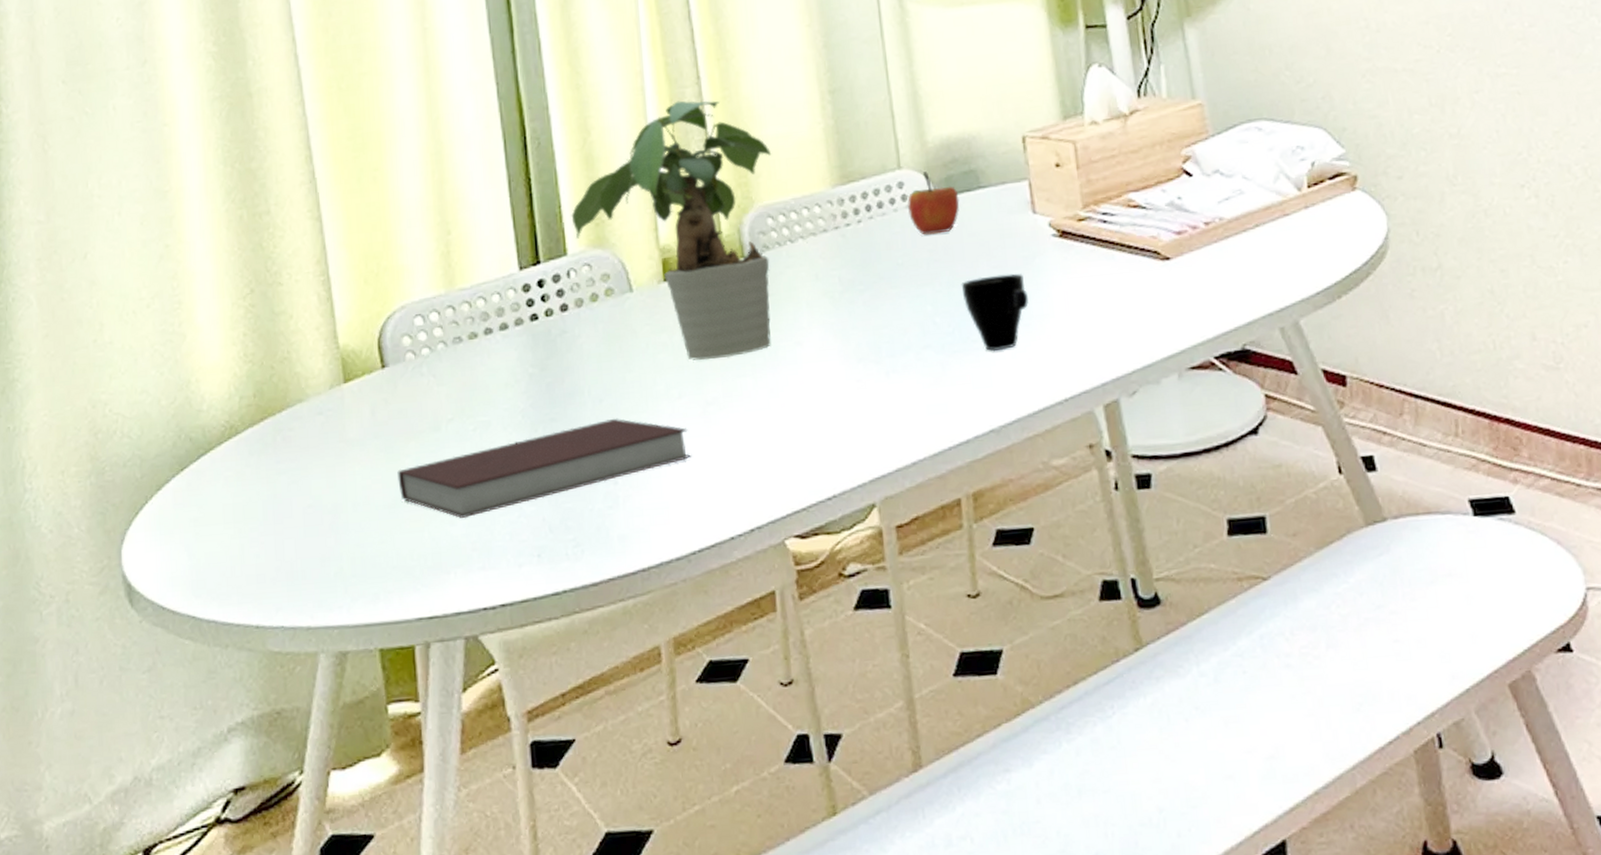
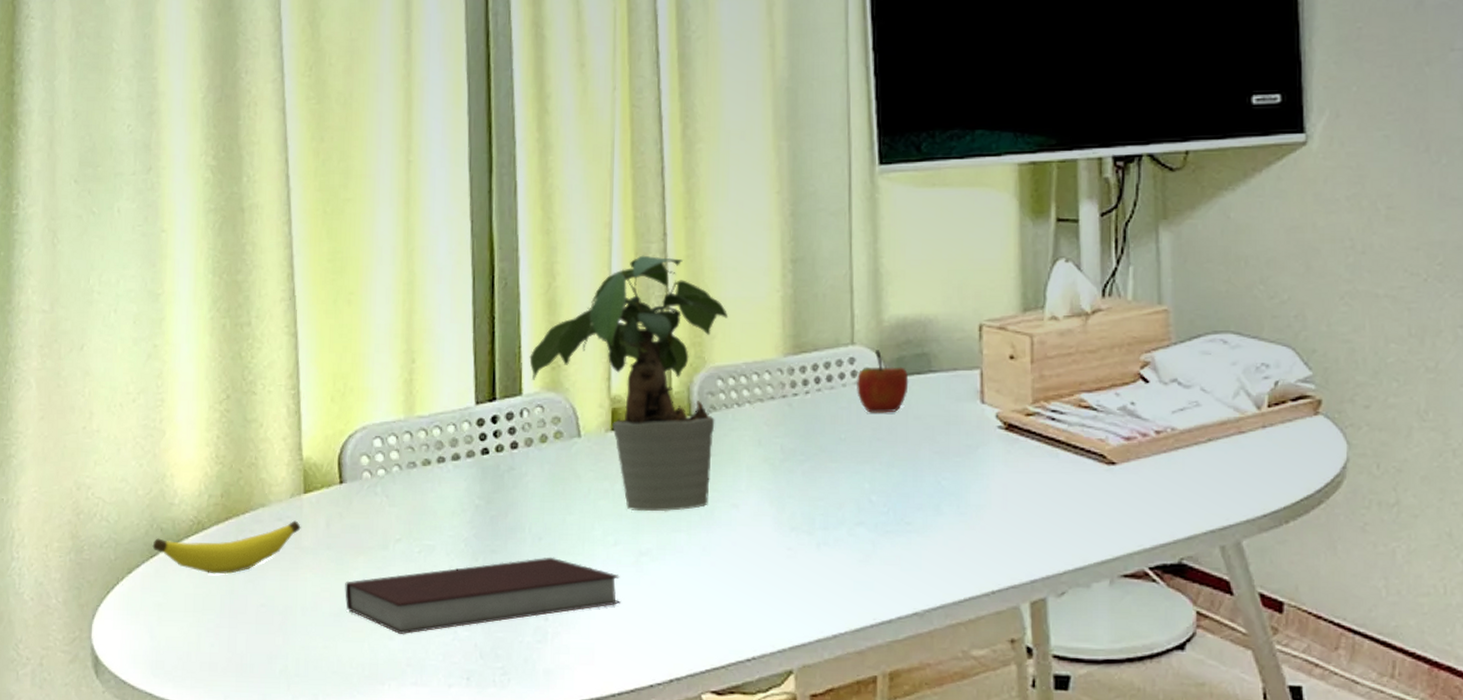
banana: none [182,412,344,480] -> present [152,520,301,575]
cup: present [961,273,1029,352] -> none [901,460,966,536]

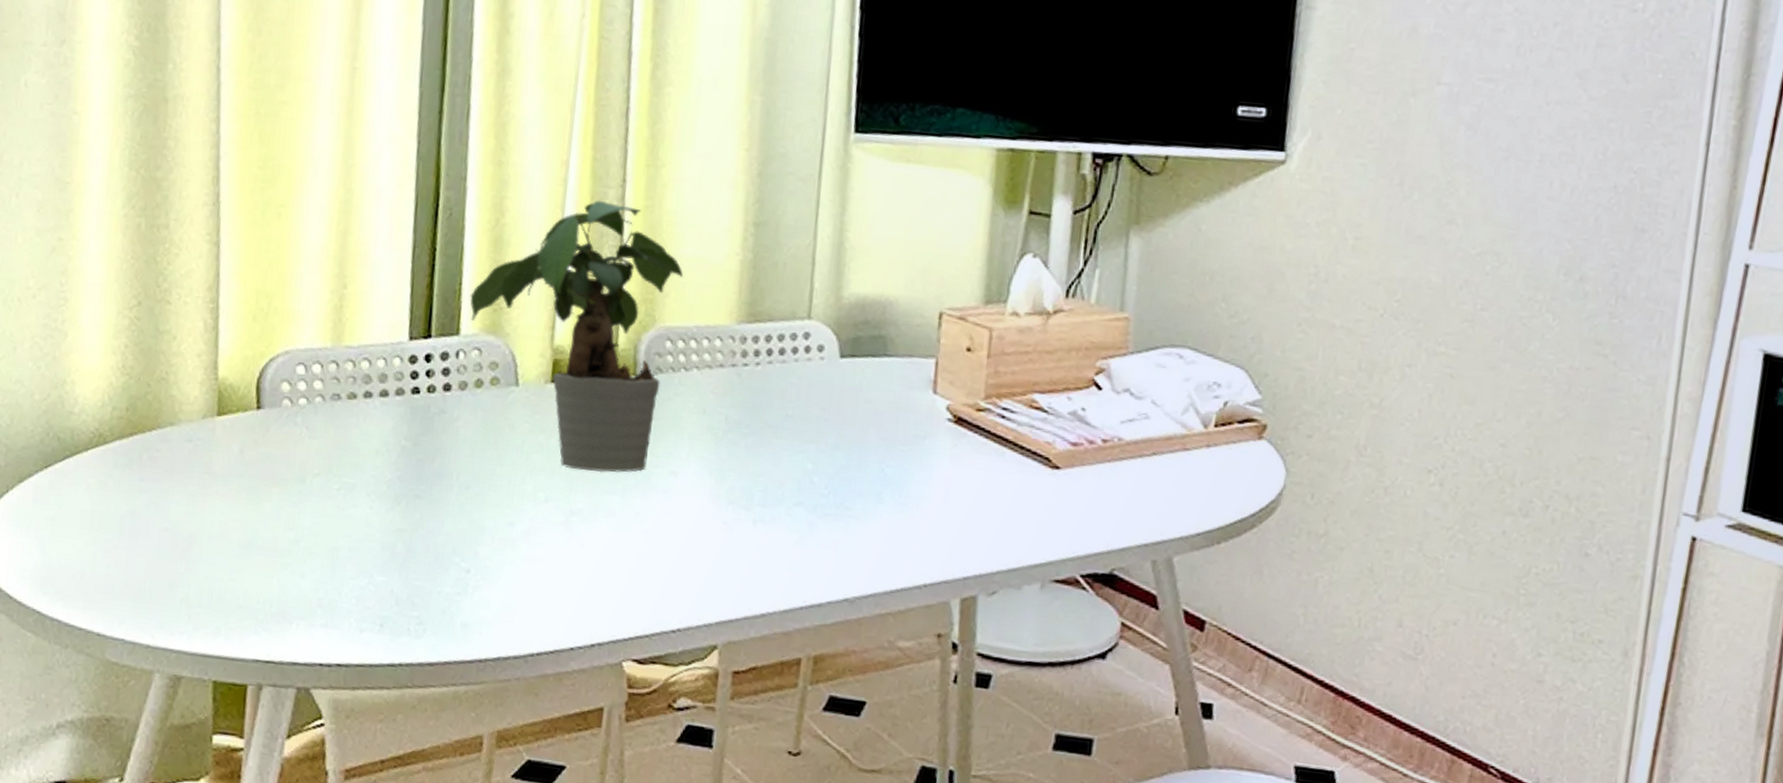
banana: present [152,520,301,575] -> none [47,443,212,494]
notebook: present [345,557,620,635] -> none [255,507,548,575]
apple: present [856,350,909,413] -> none [808,327,863,394]

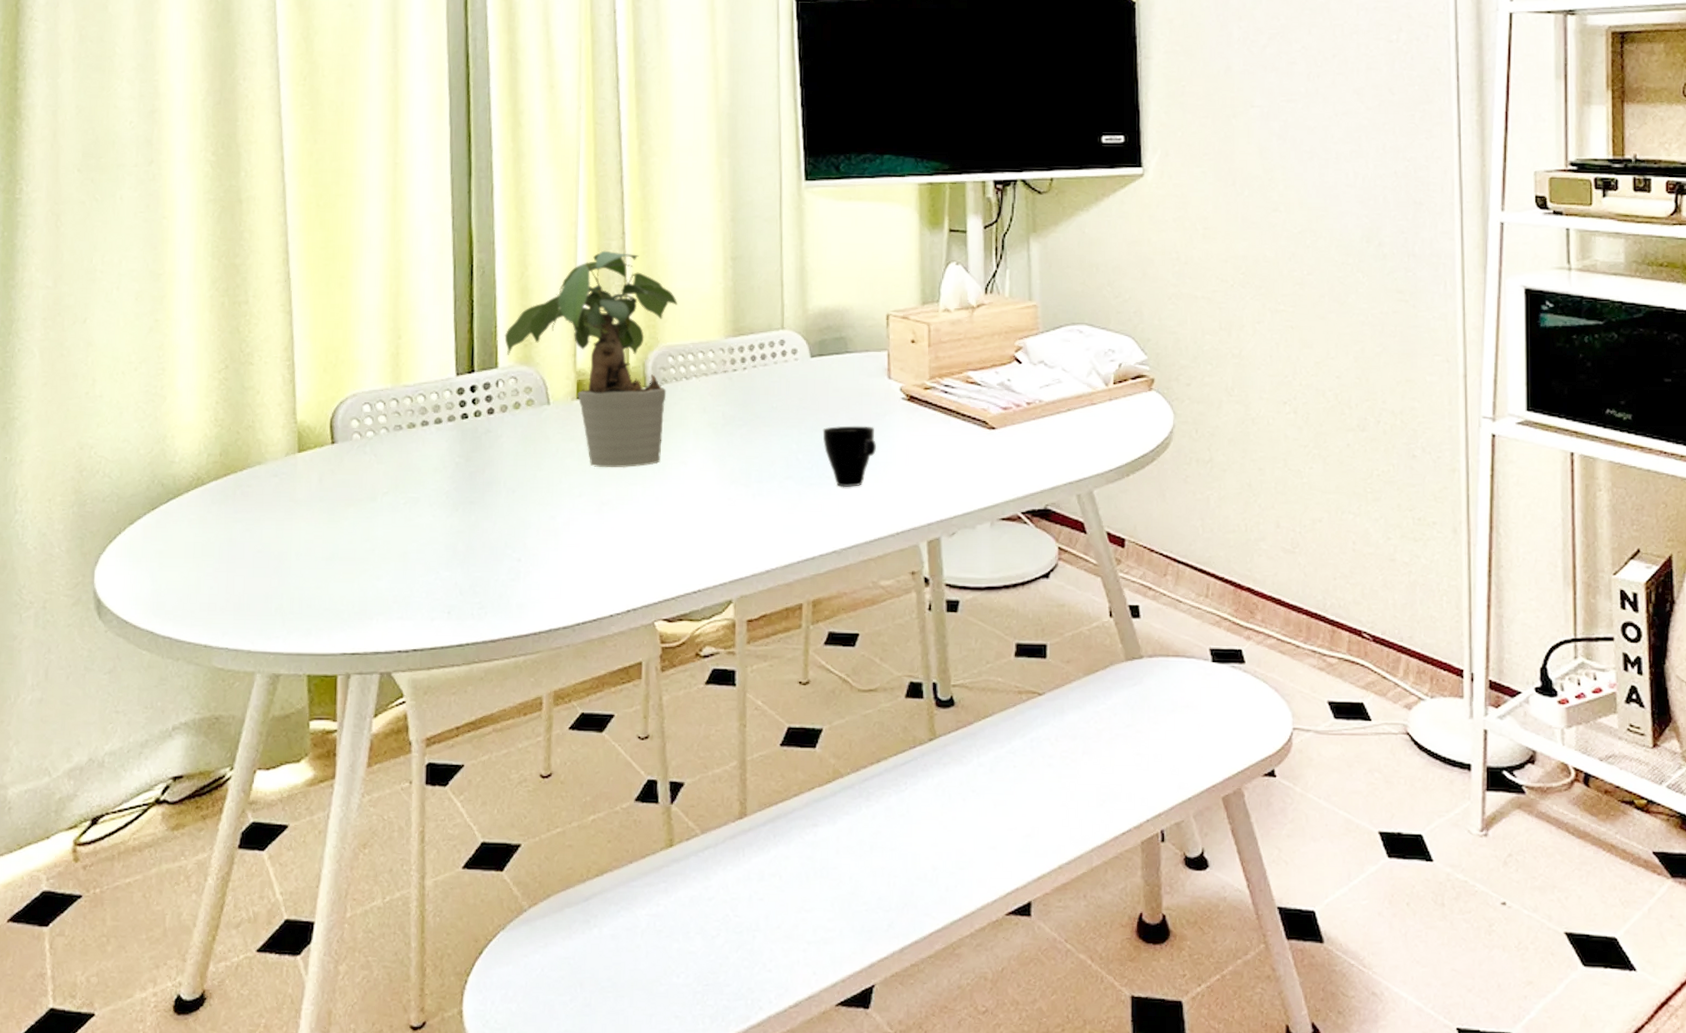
cup: none [845,445,910,523] -> present [822,425,876,488]

